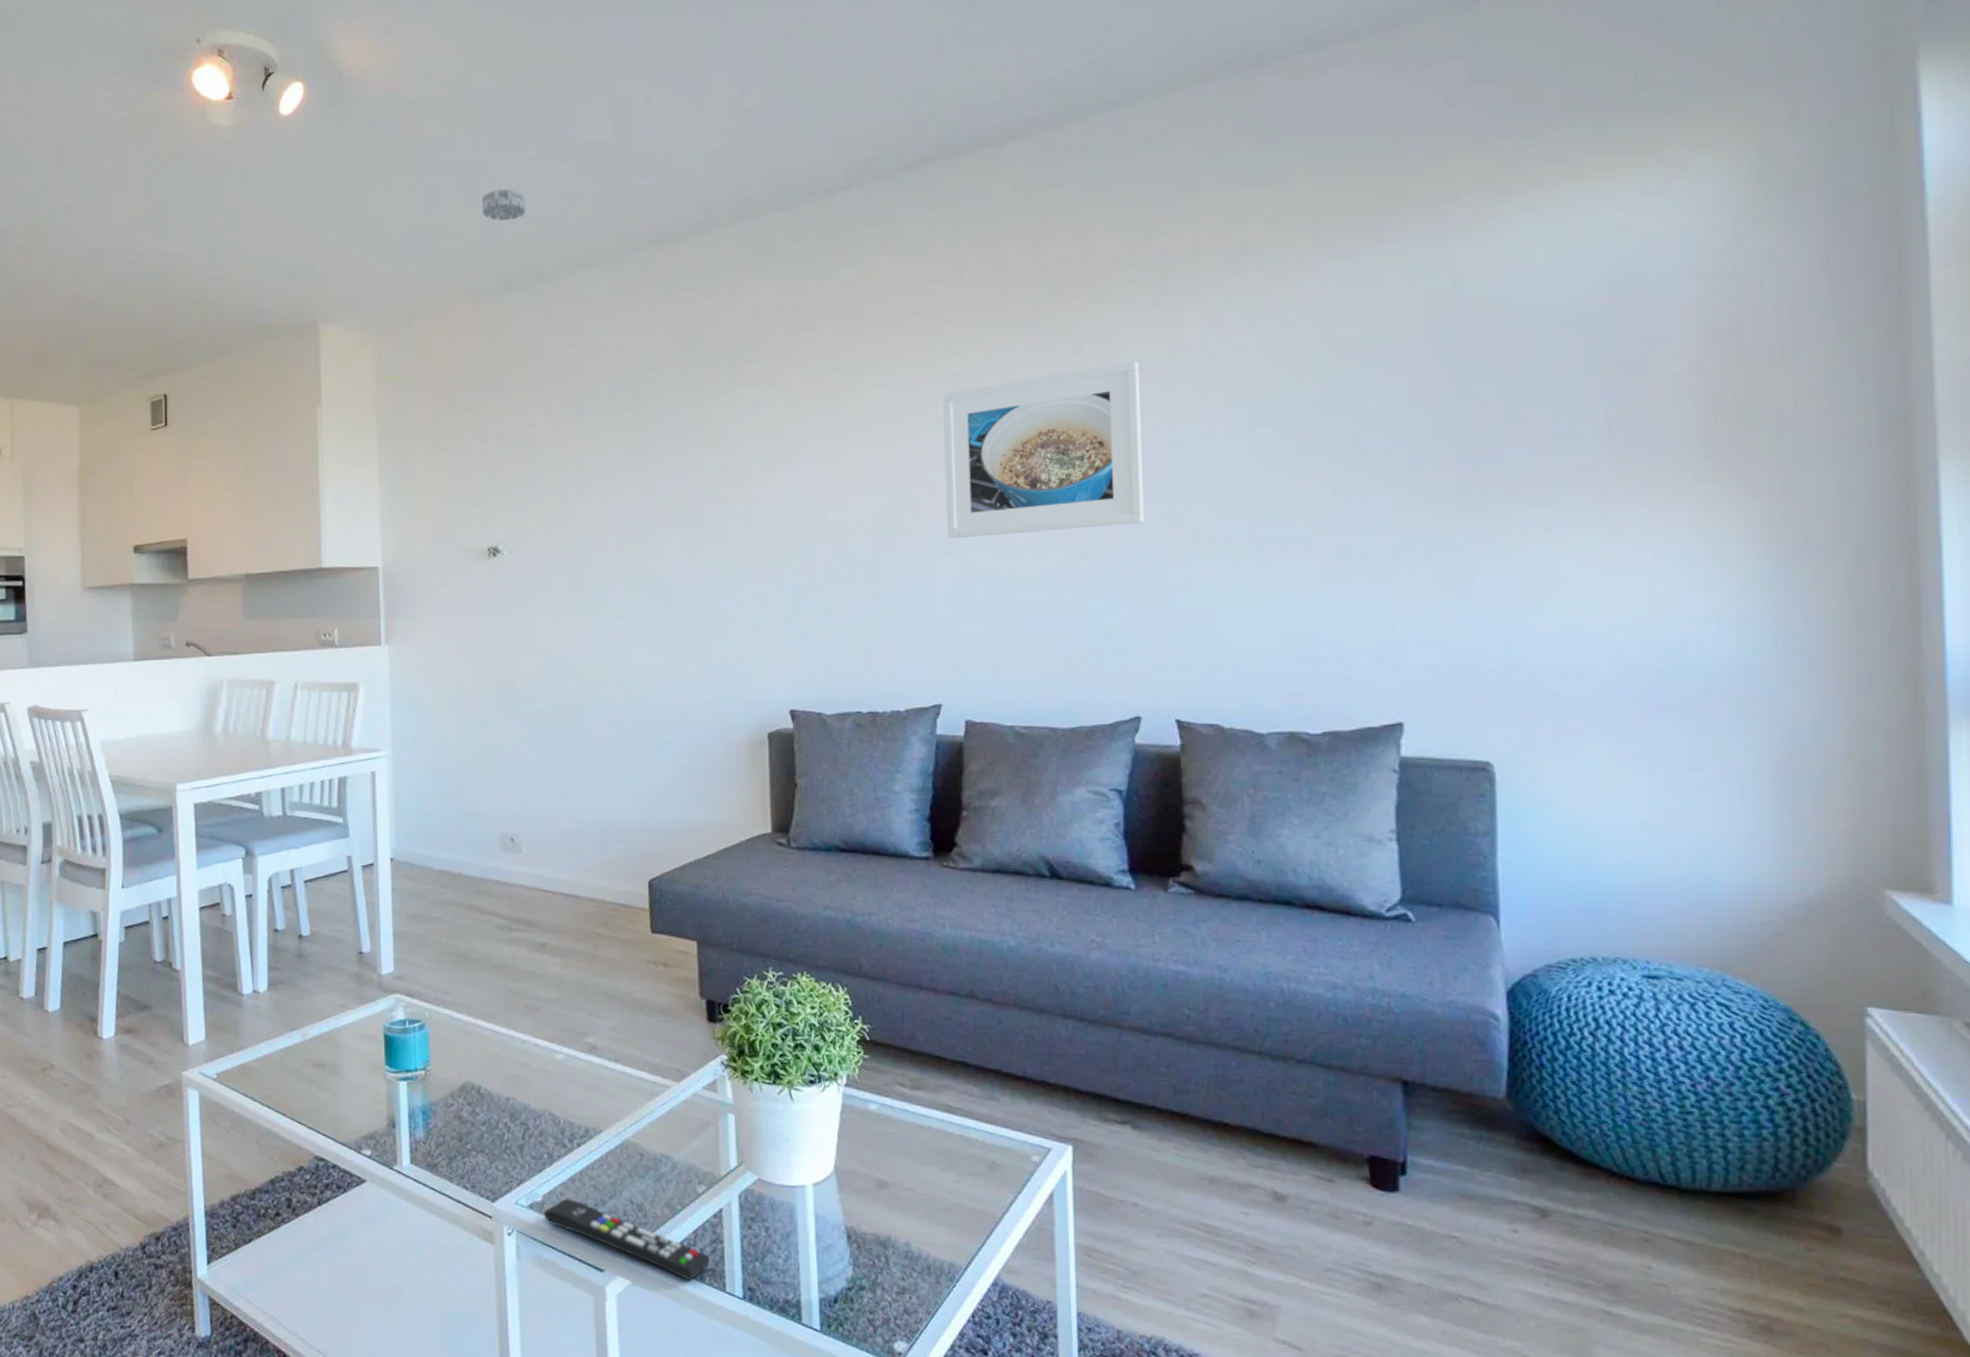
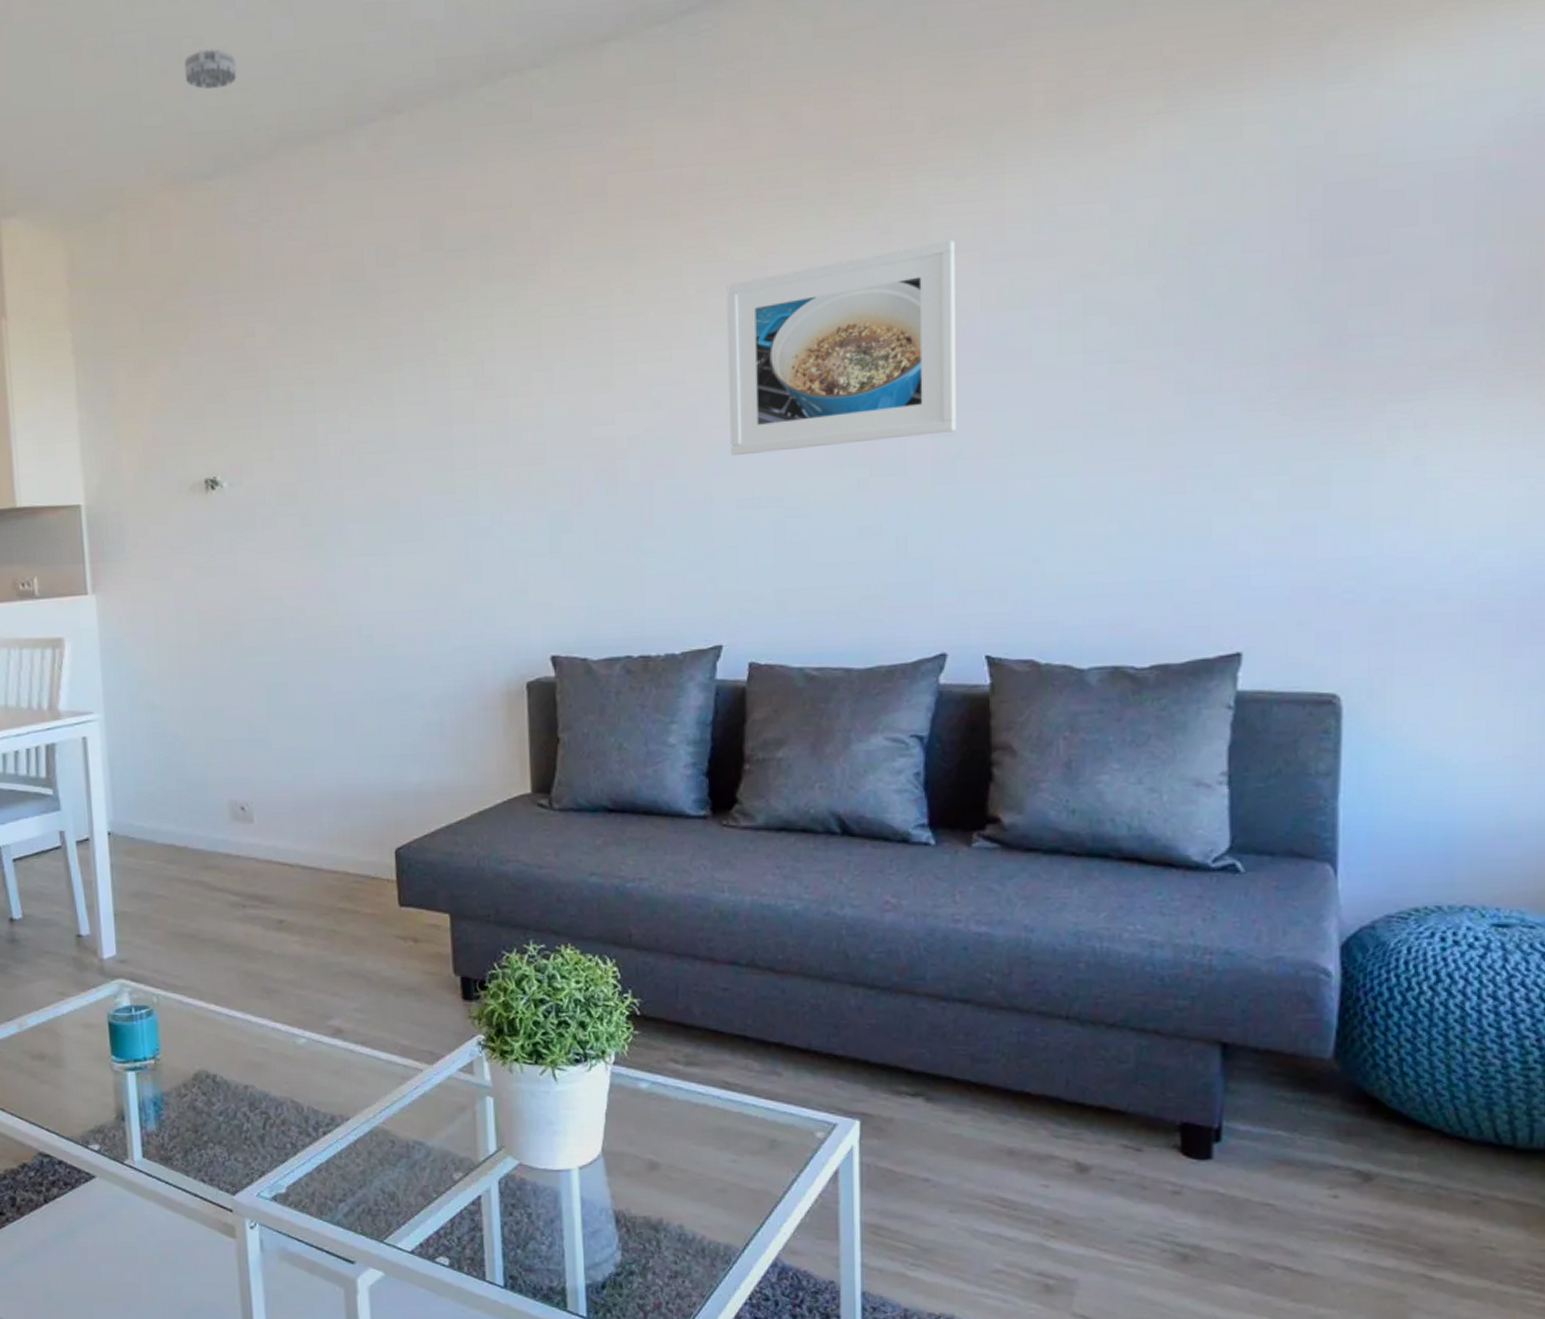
remote control: present [543,1198,711,1282] -> none [288,1189,469,1271]

